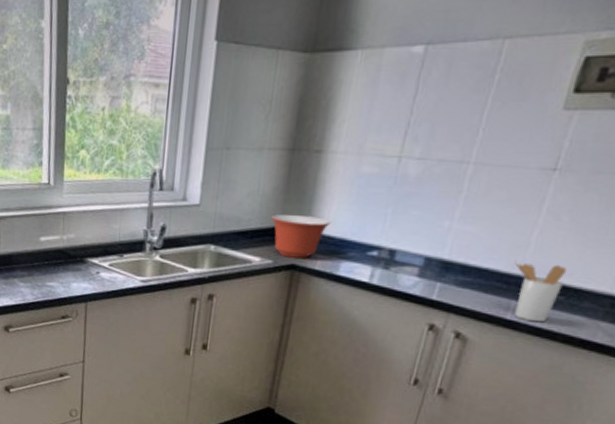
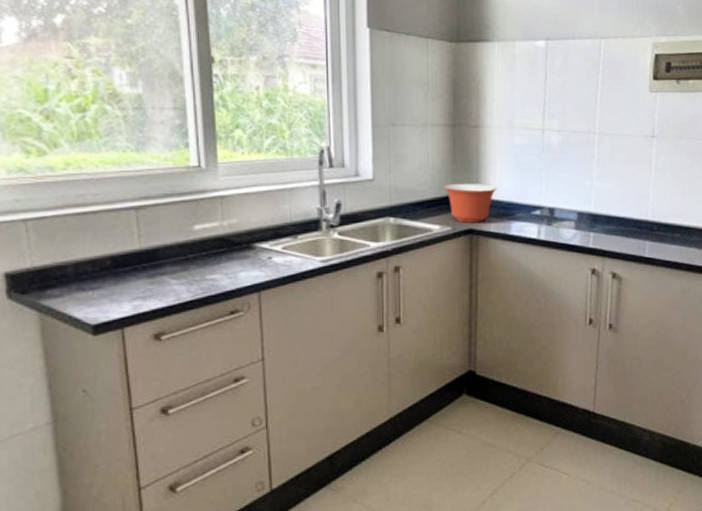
utensil holder: present [514,262,568,323] -> none [642,209,678,257]

